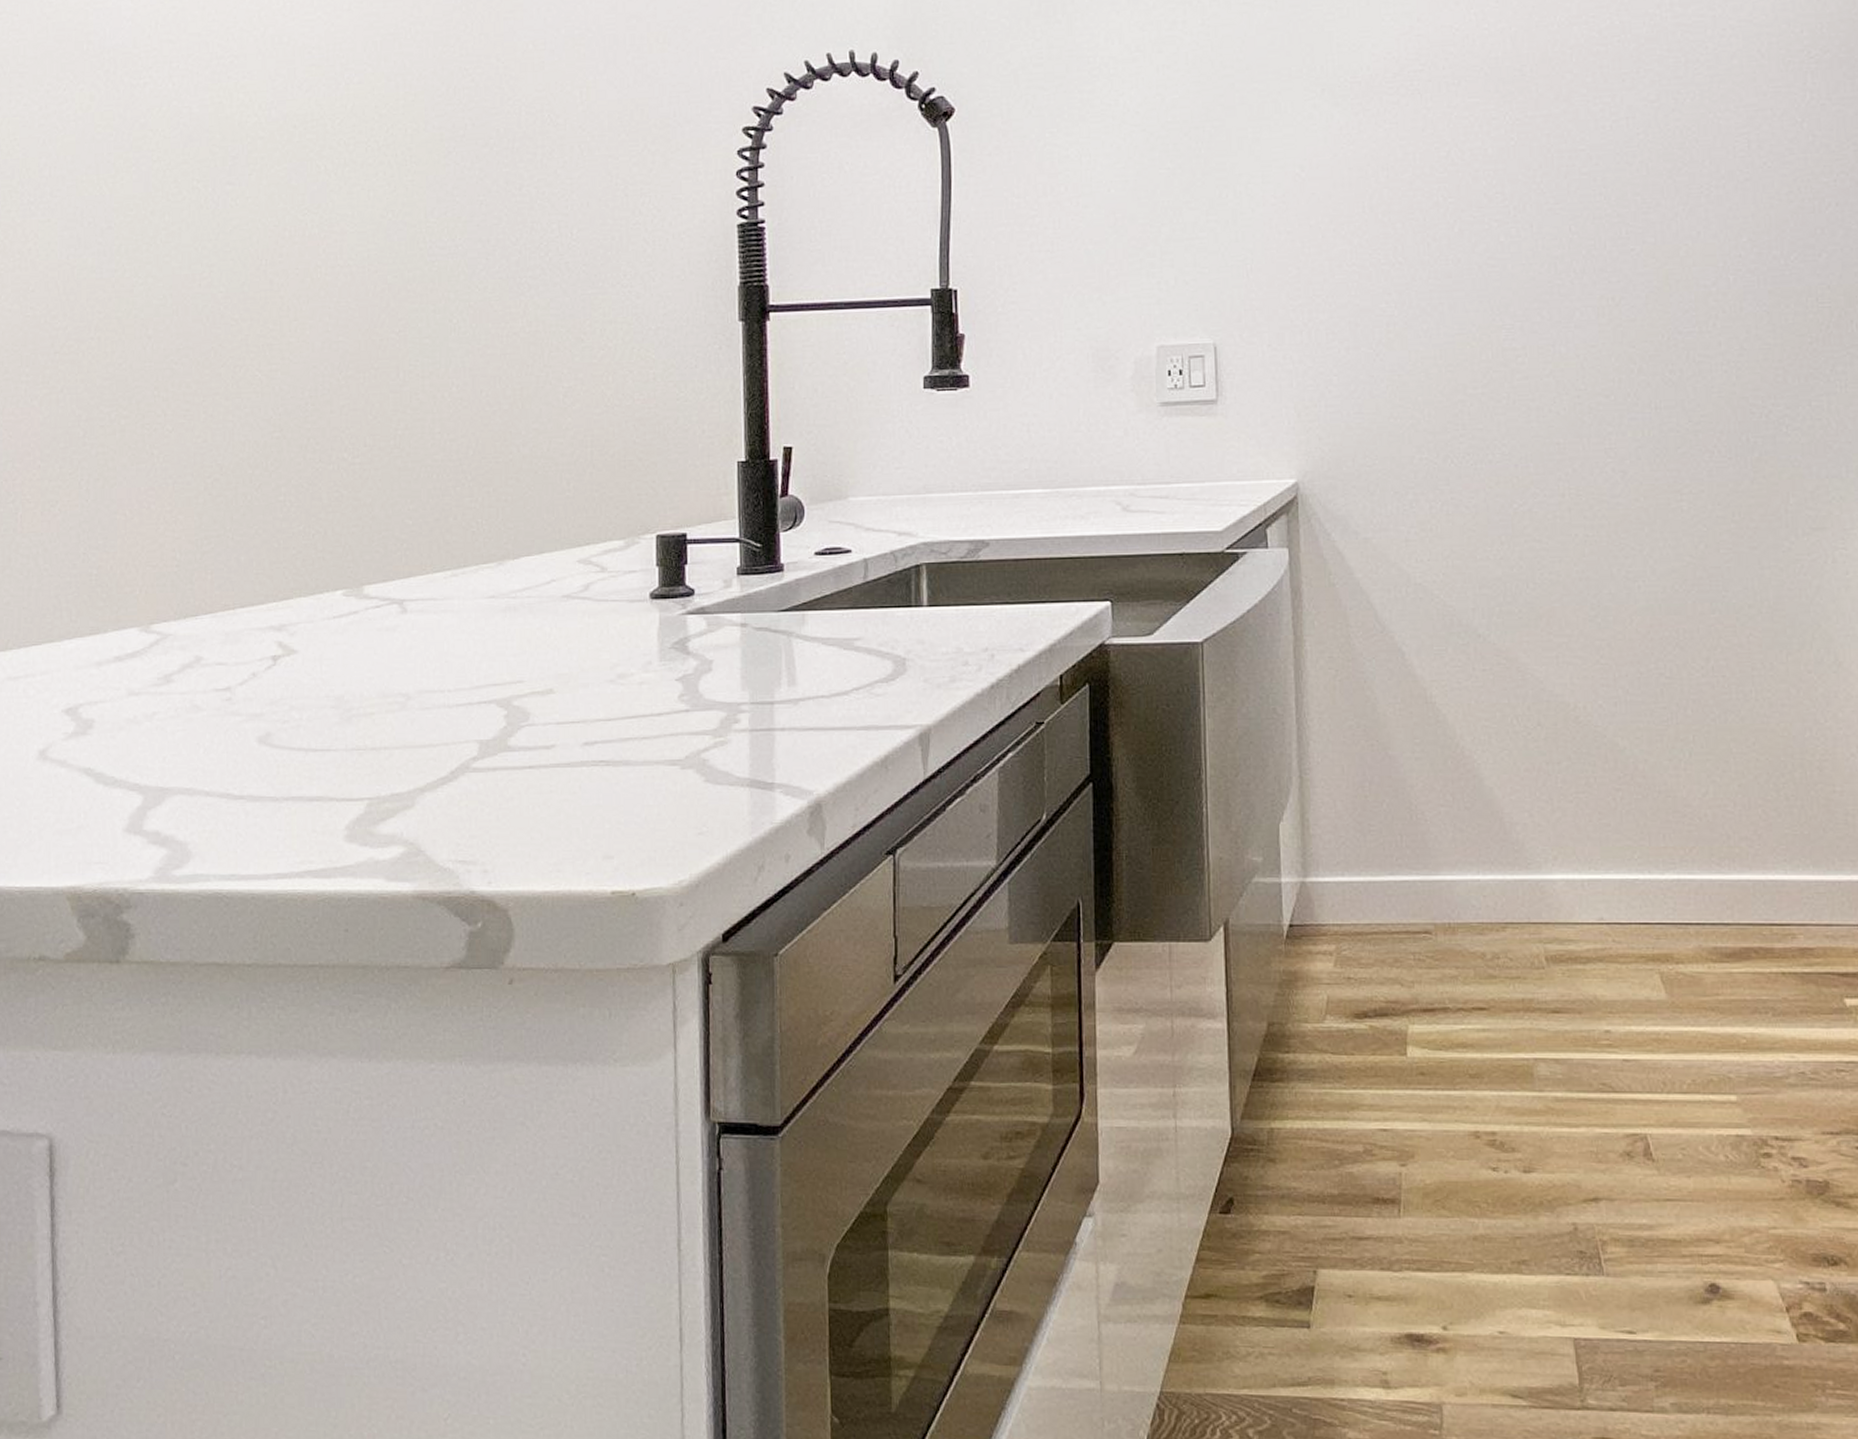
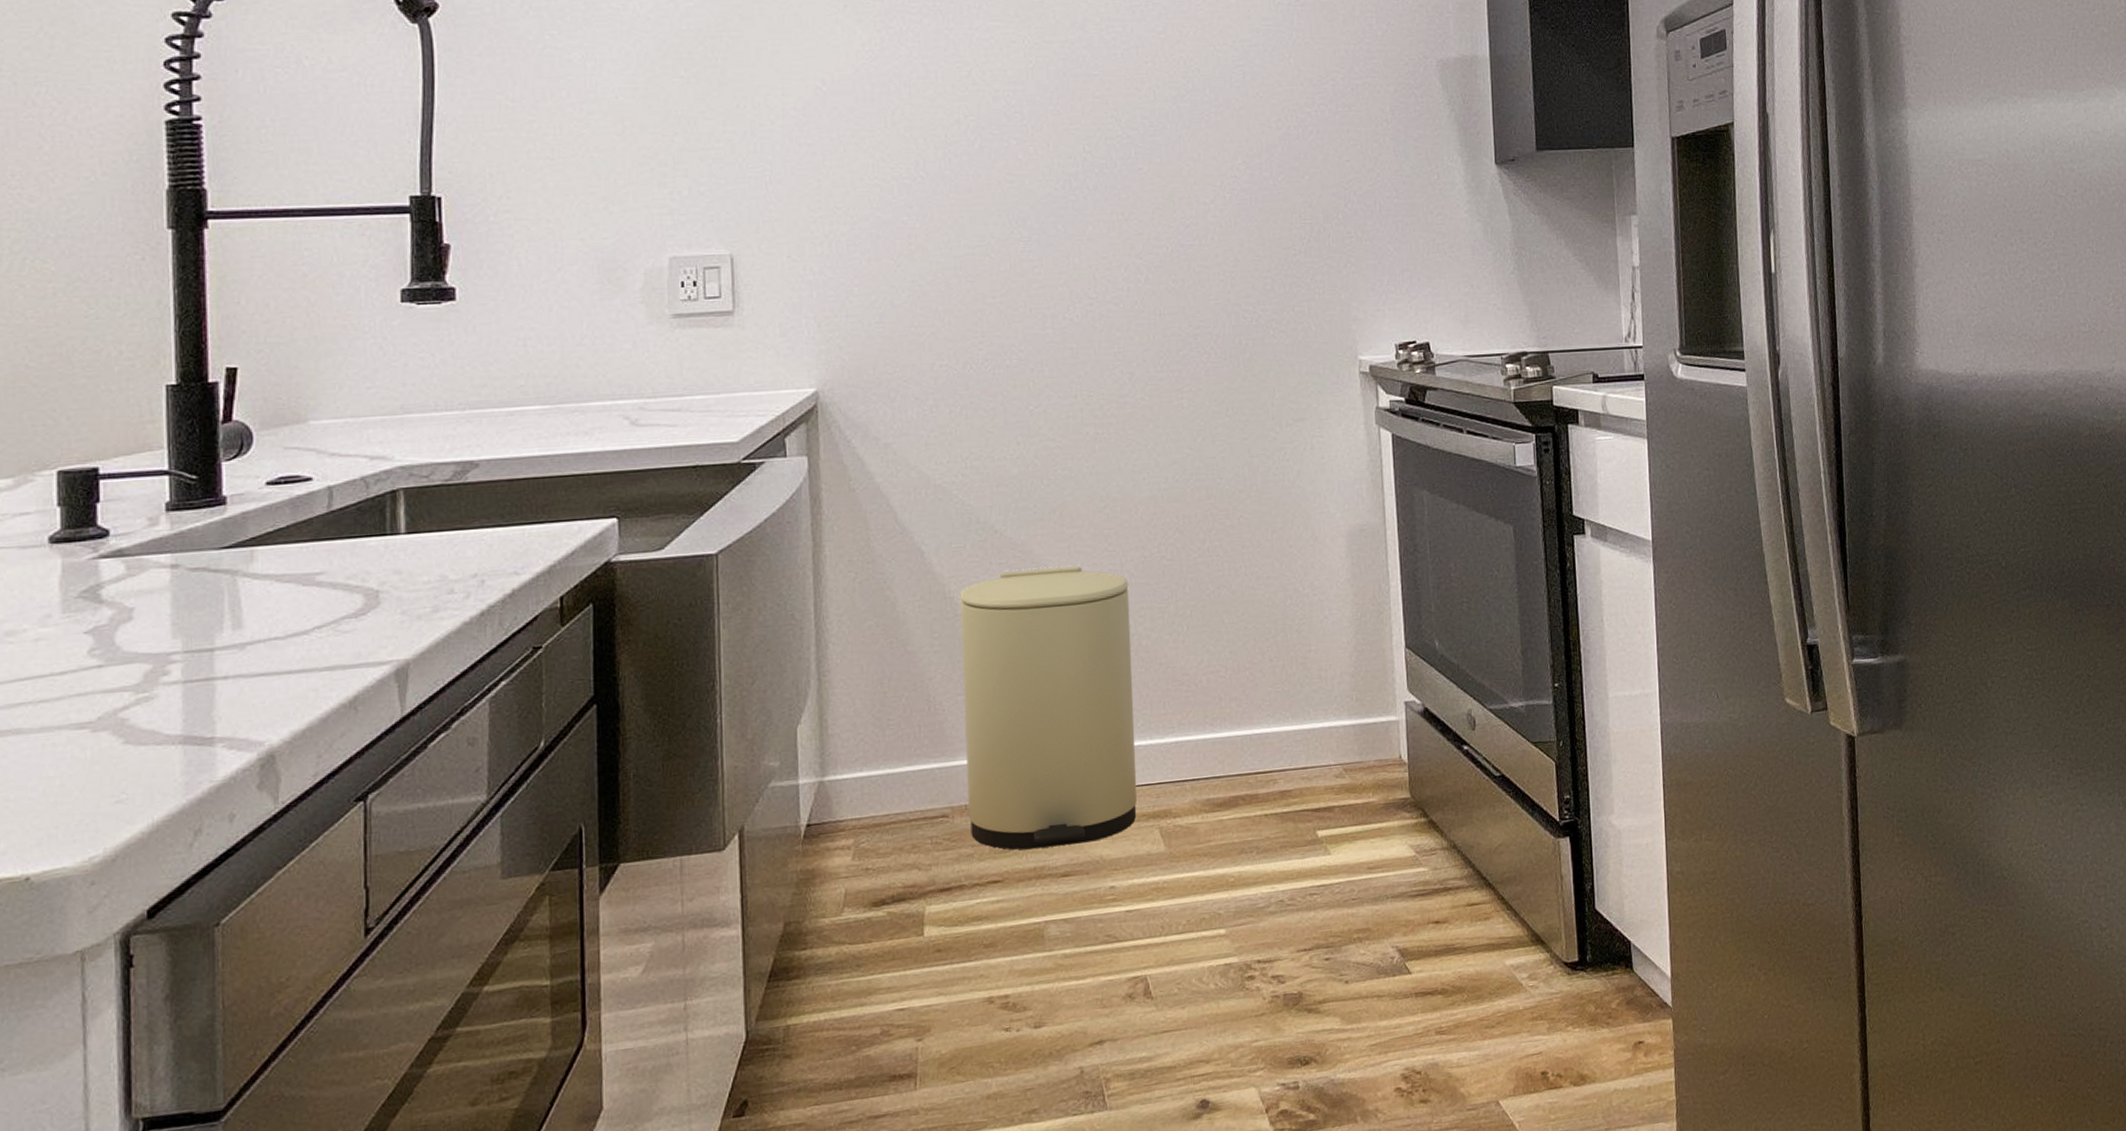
pedal bin: none [1442,678,1635,979] -> present [960,566,1138,850]

